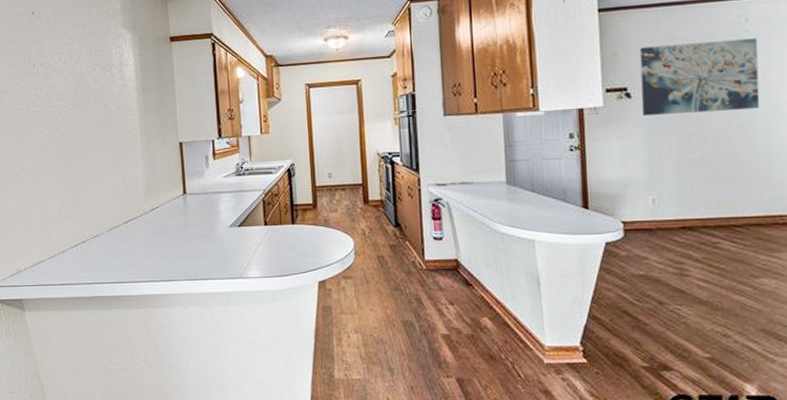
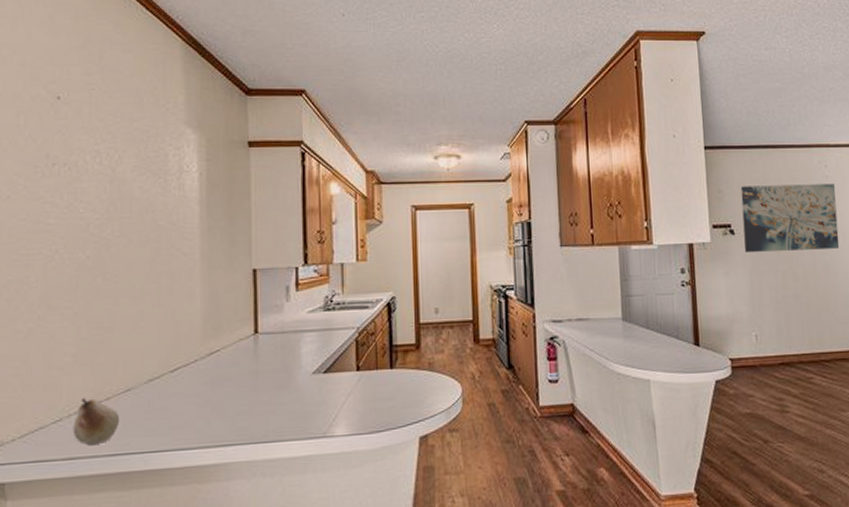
fruit: none [62,240,93,276] -> present [72,397,120,446]

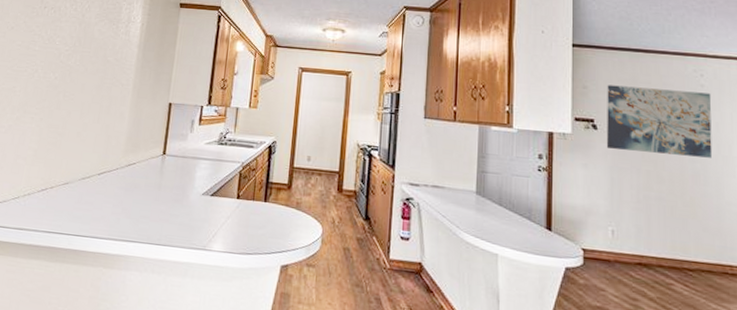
fruit: present [72,397,120,446] -> none [24,183,58,222]

